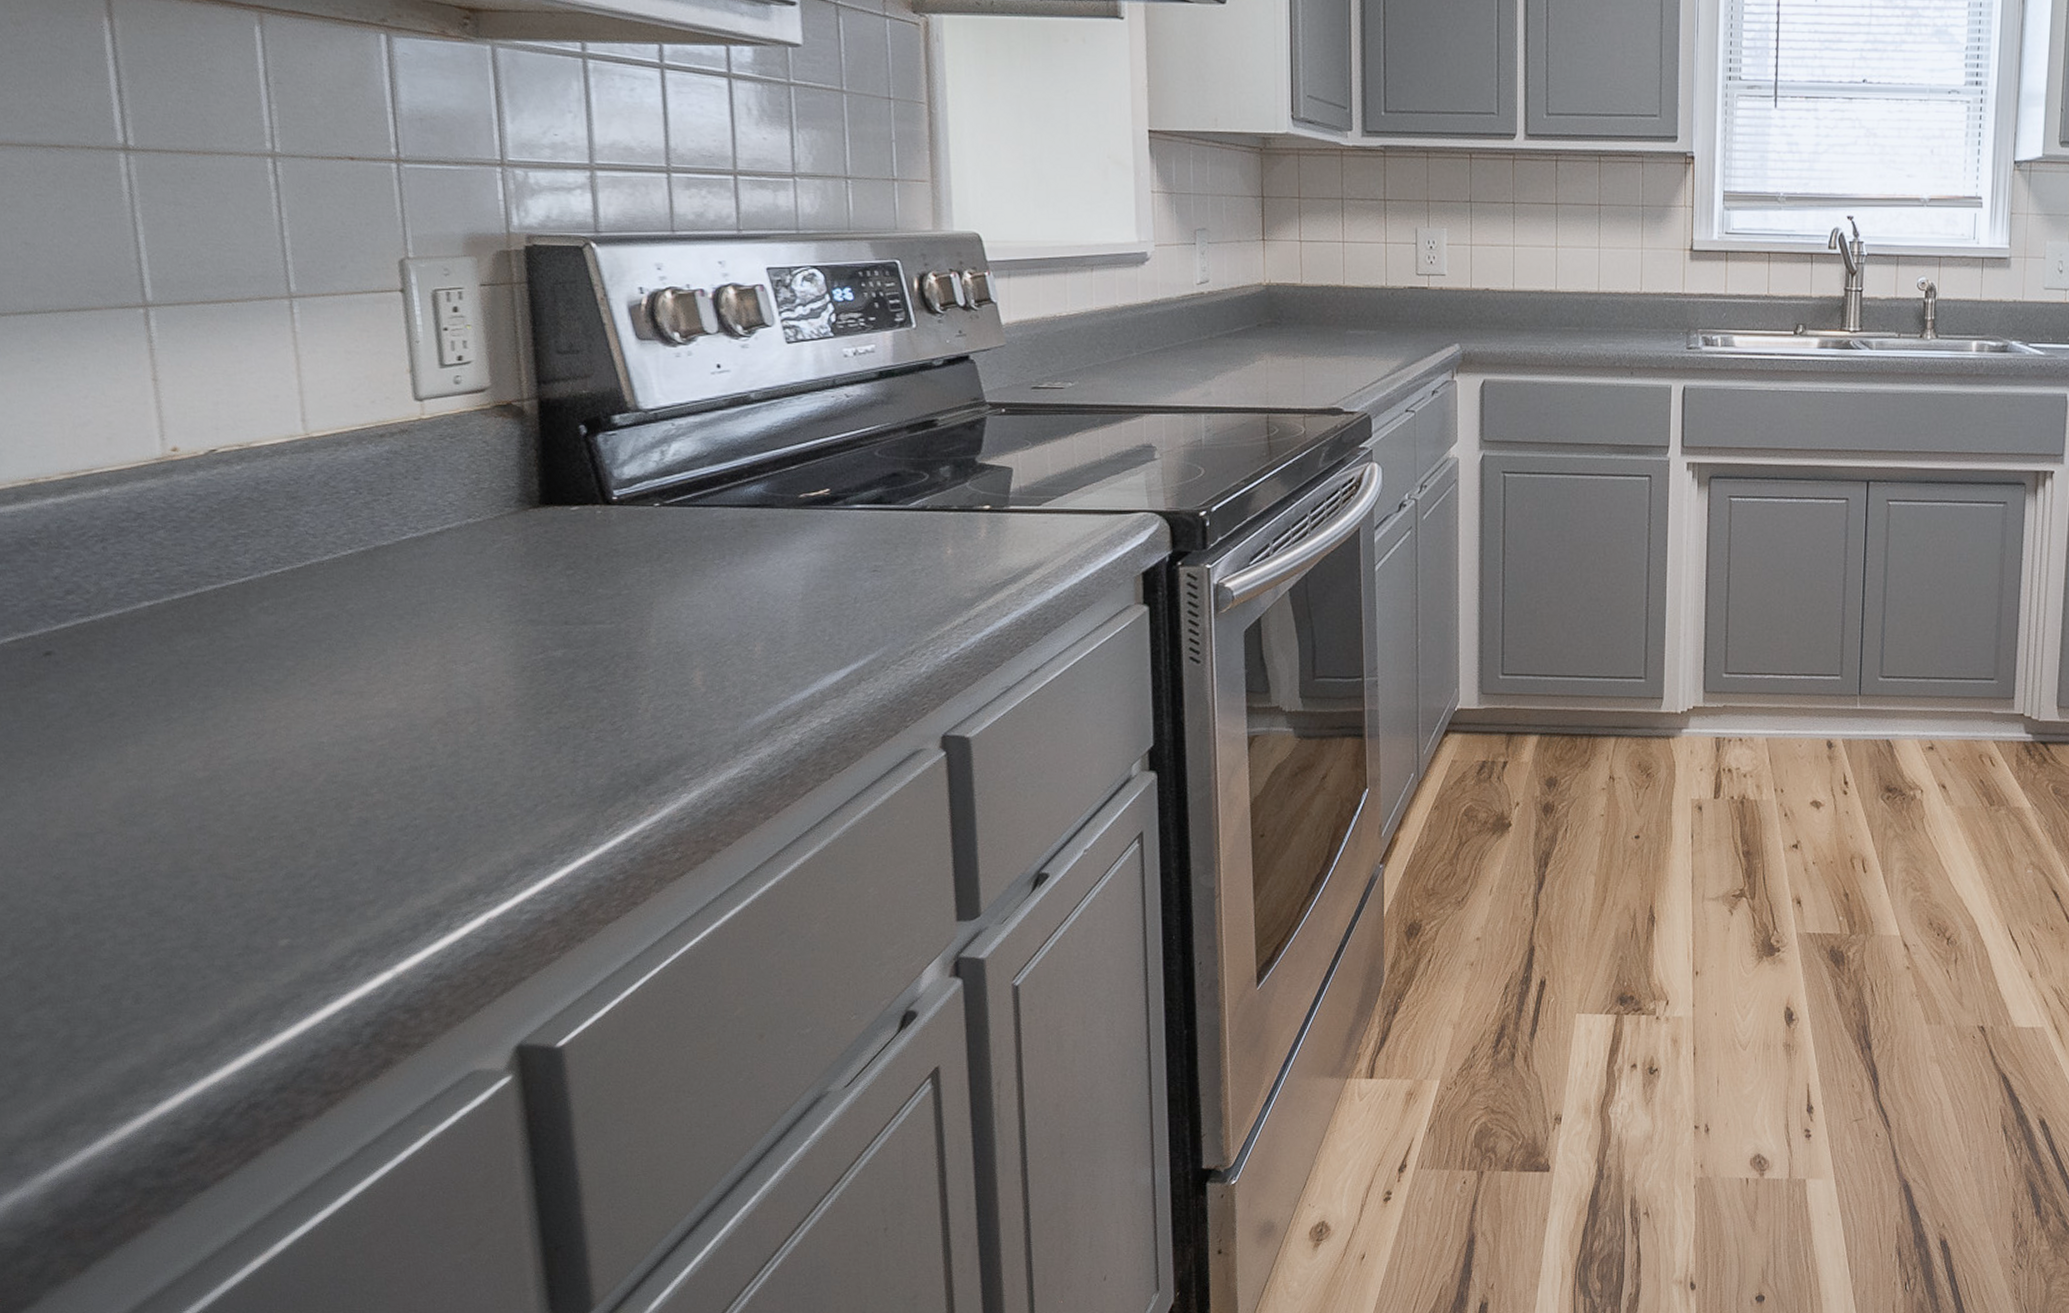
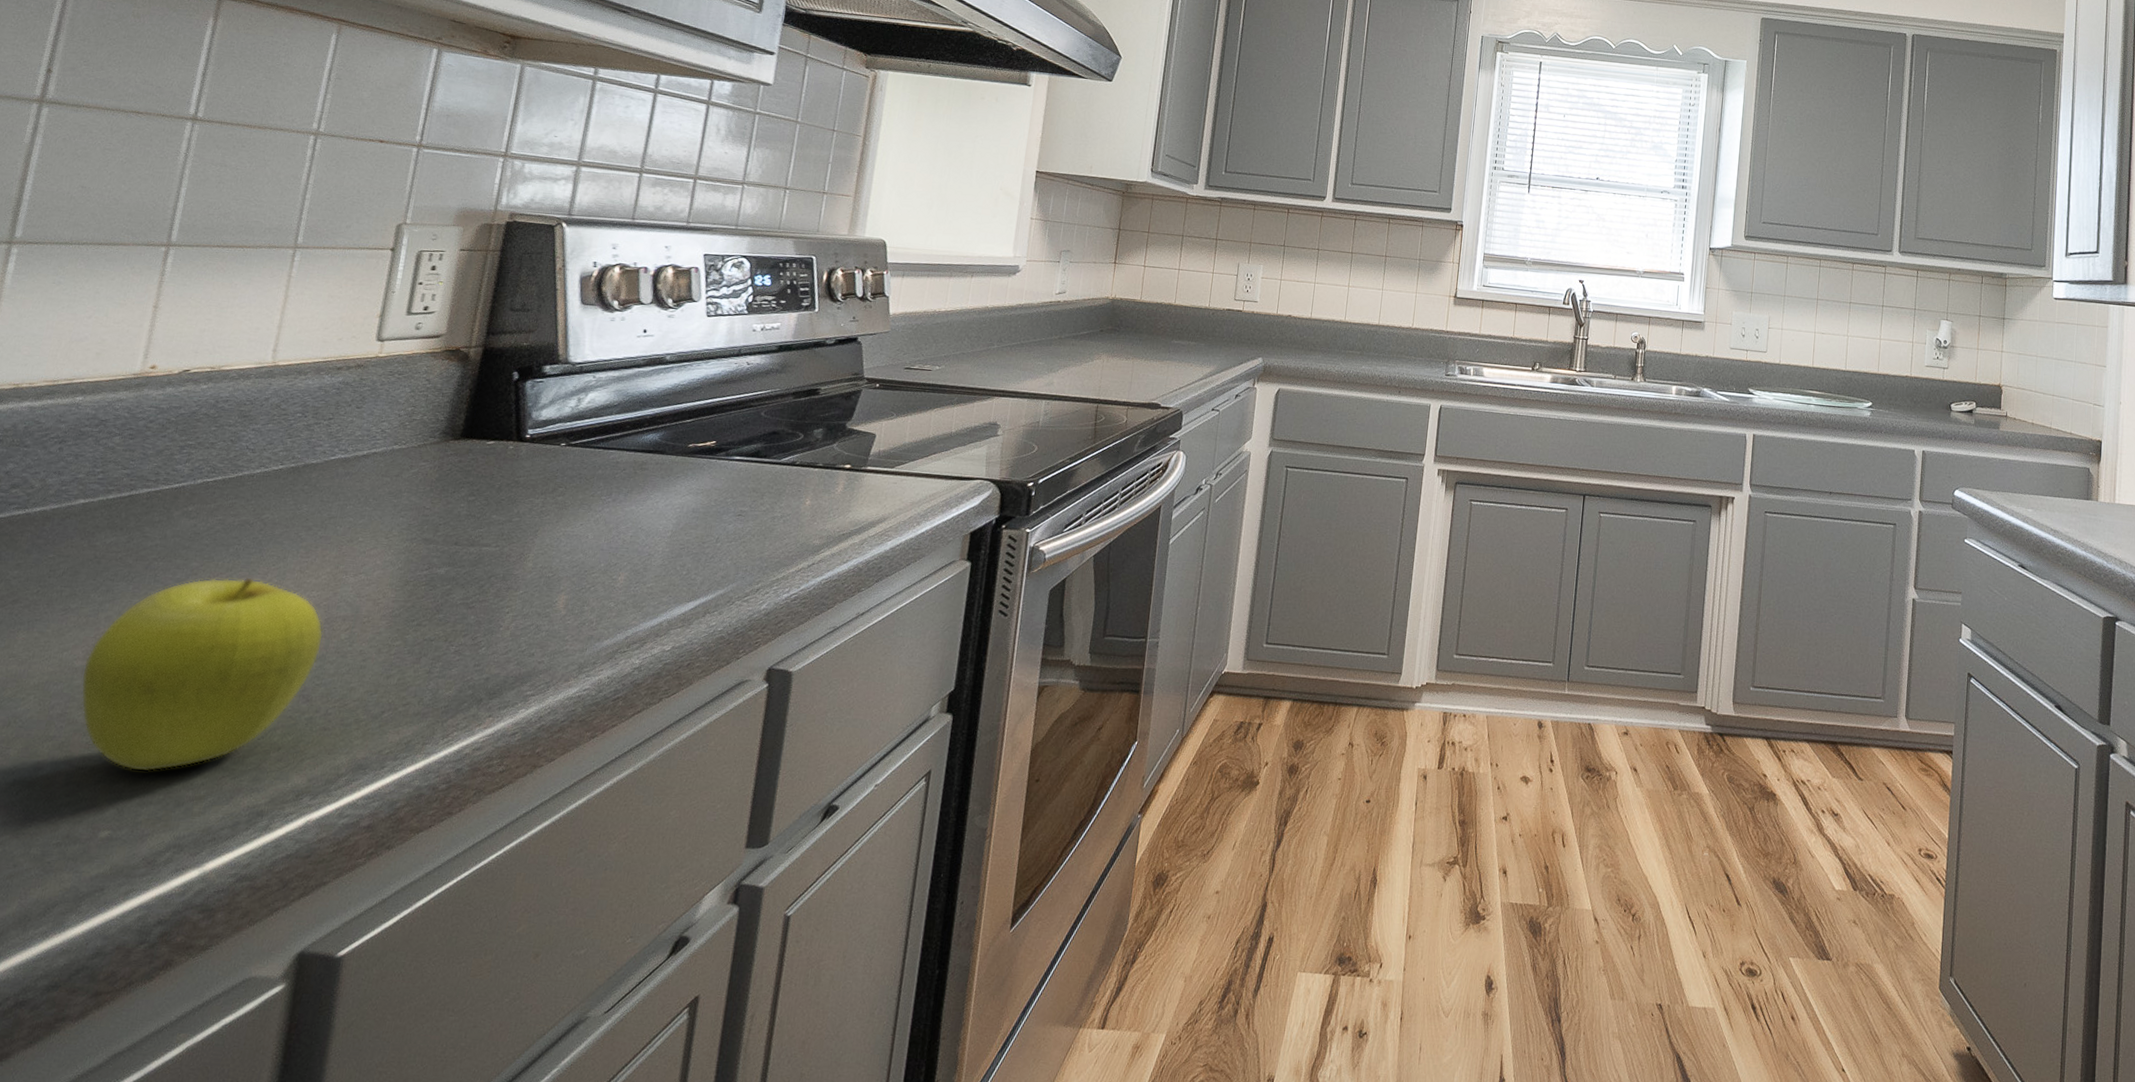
fruit: none [206,673,452,879] -> present [81,577,324,772]

